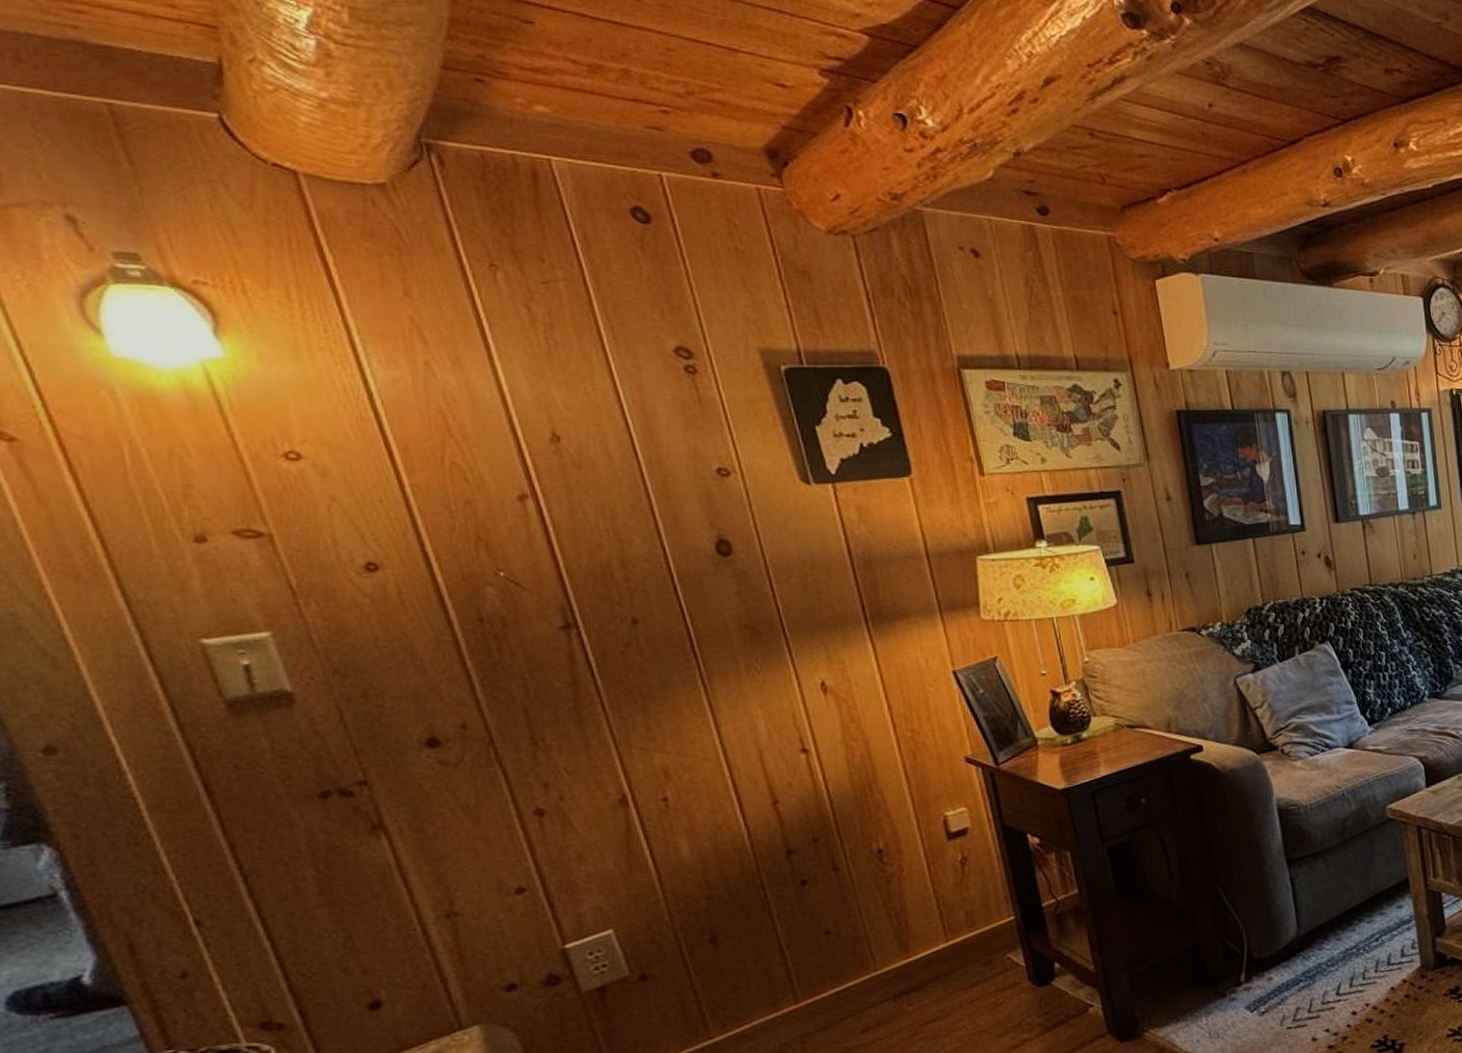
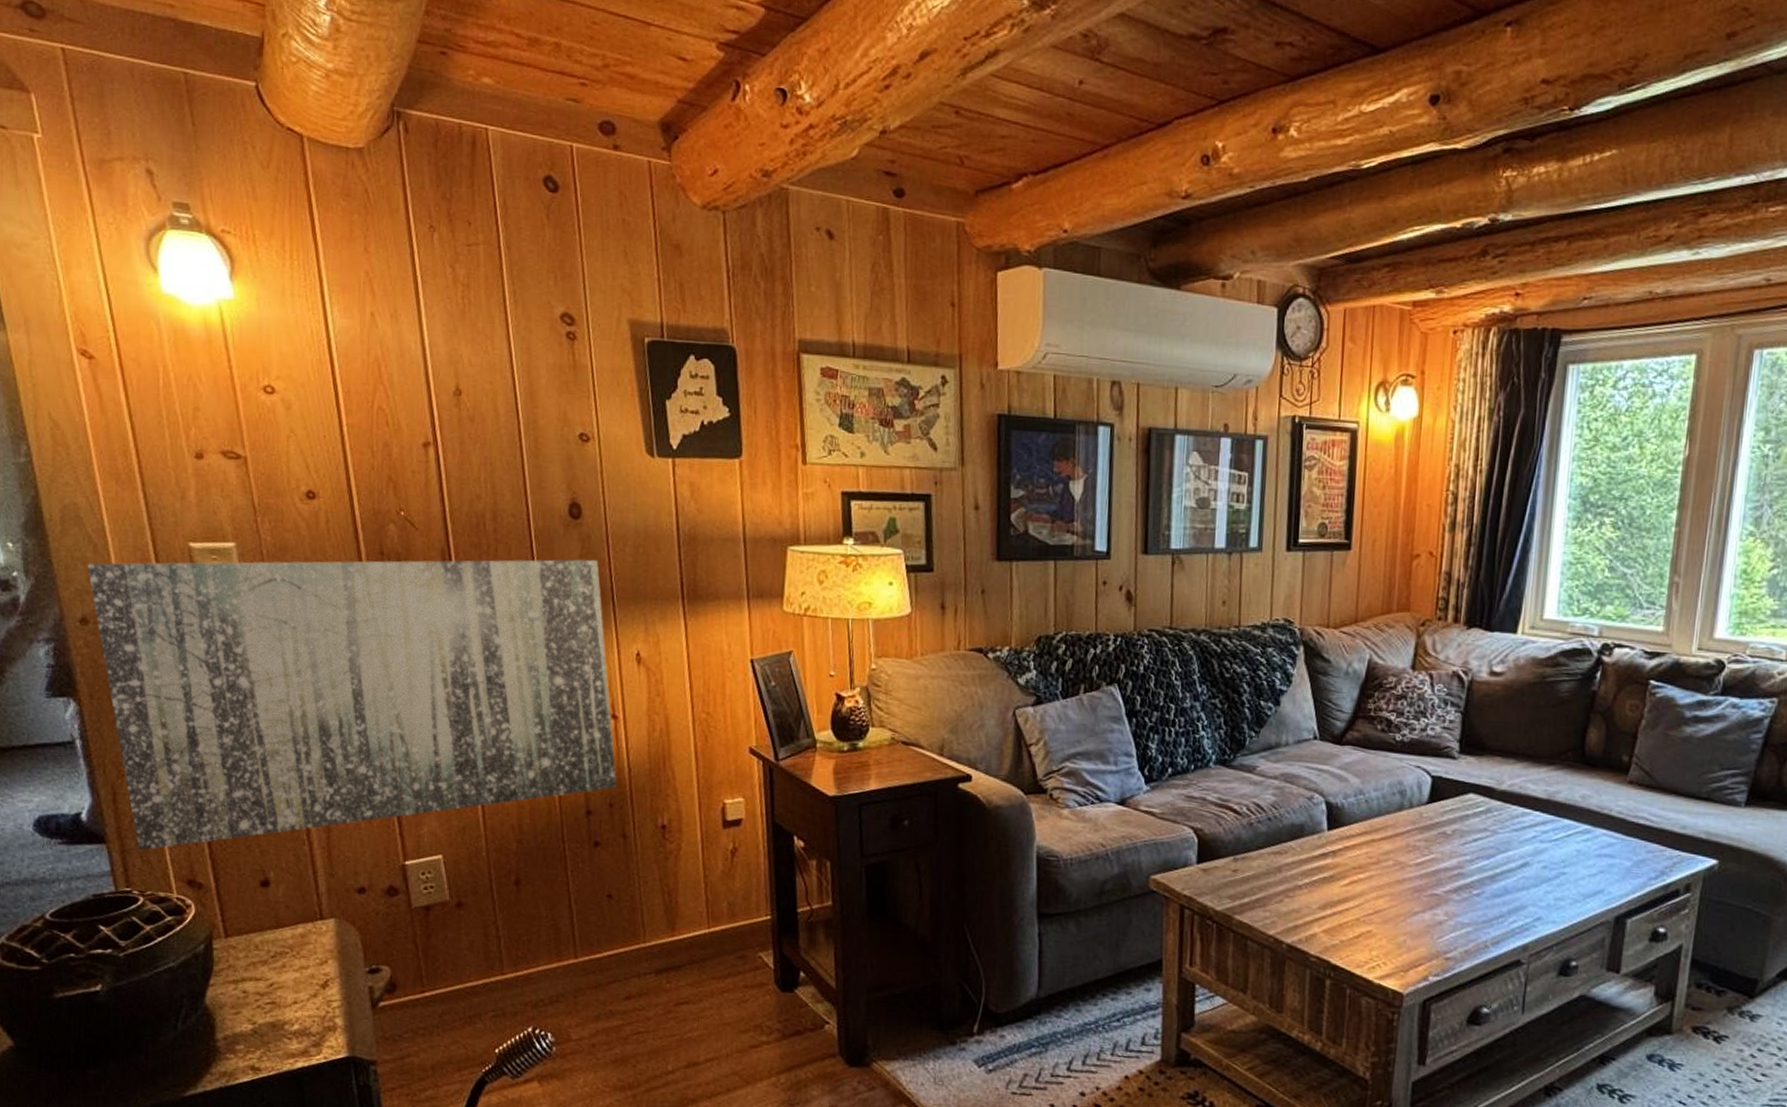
wall art: none [44,594,819,1004] -> present [87,559,617,851]

